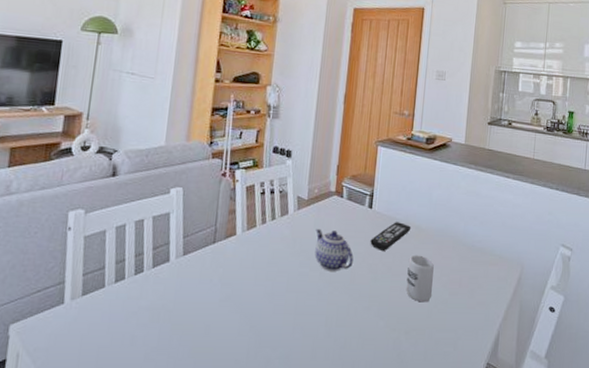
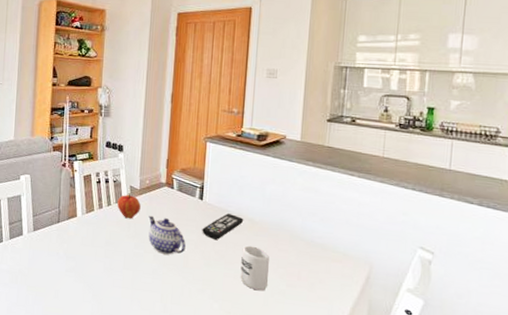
fruit: none [282,204,308,234] -> present [117,193,141,219]

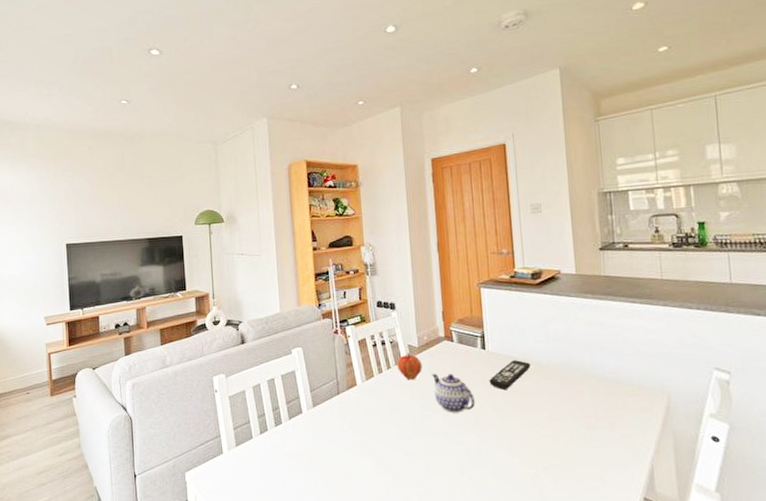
cup: present [240,245,269,291] -> none [534,391,566,438]

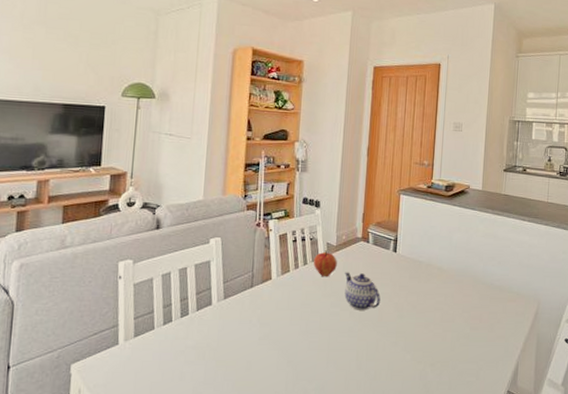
remote control: present [489,360,531,389] -> none [395,264,434,290]

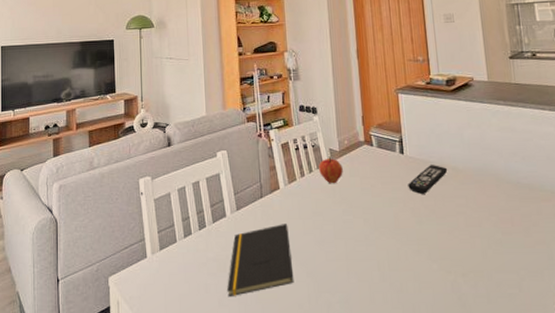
notepad: none [202,314,275,385] -> present [226,224,294,298]
teapot: present [344,272,381,310] -> none [352,177,395,217]
remote control: none [395,264,434,290] -> present [408,165,448,194]

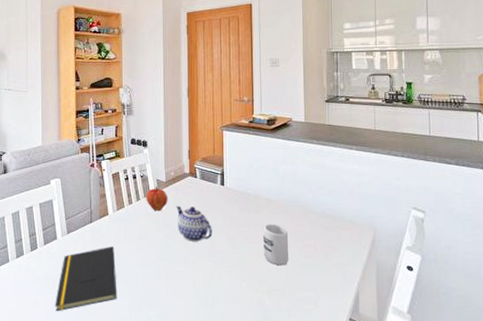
teapot: none [352,177,395,217] -> present [176,206,212,242]
remote control: present [408,165,448,194] -> none [226,196,263,222]
cup: none [451,196,483,244] -> present [263,224,288,266]

